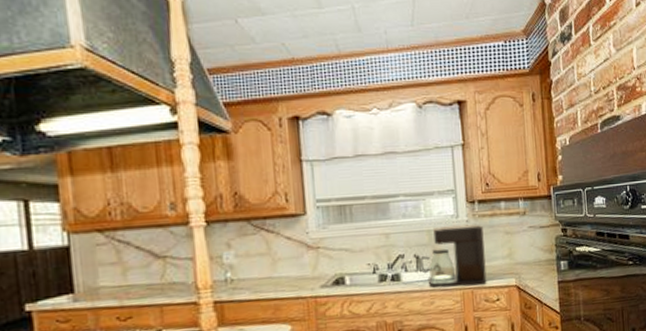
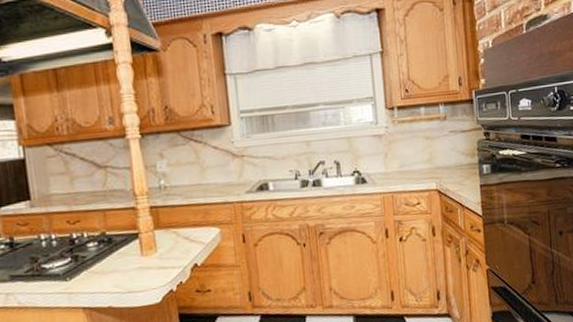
coffee maker: present [420,224,487,289] -> none [340,130,407,194]

